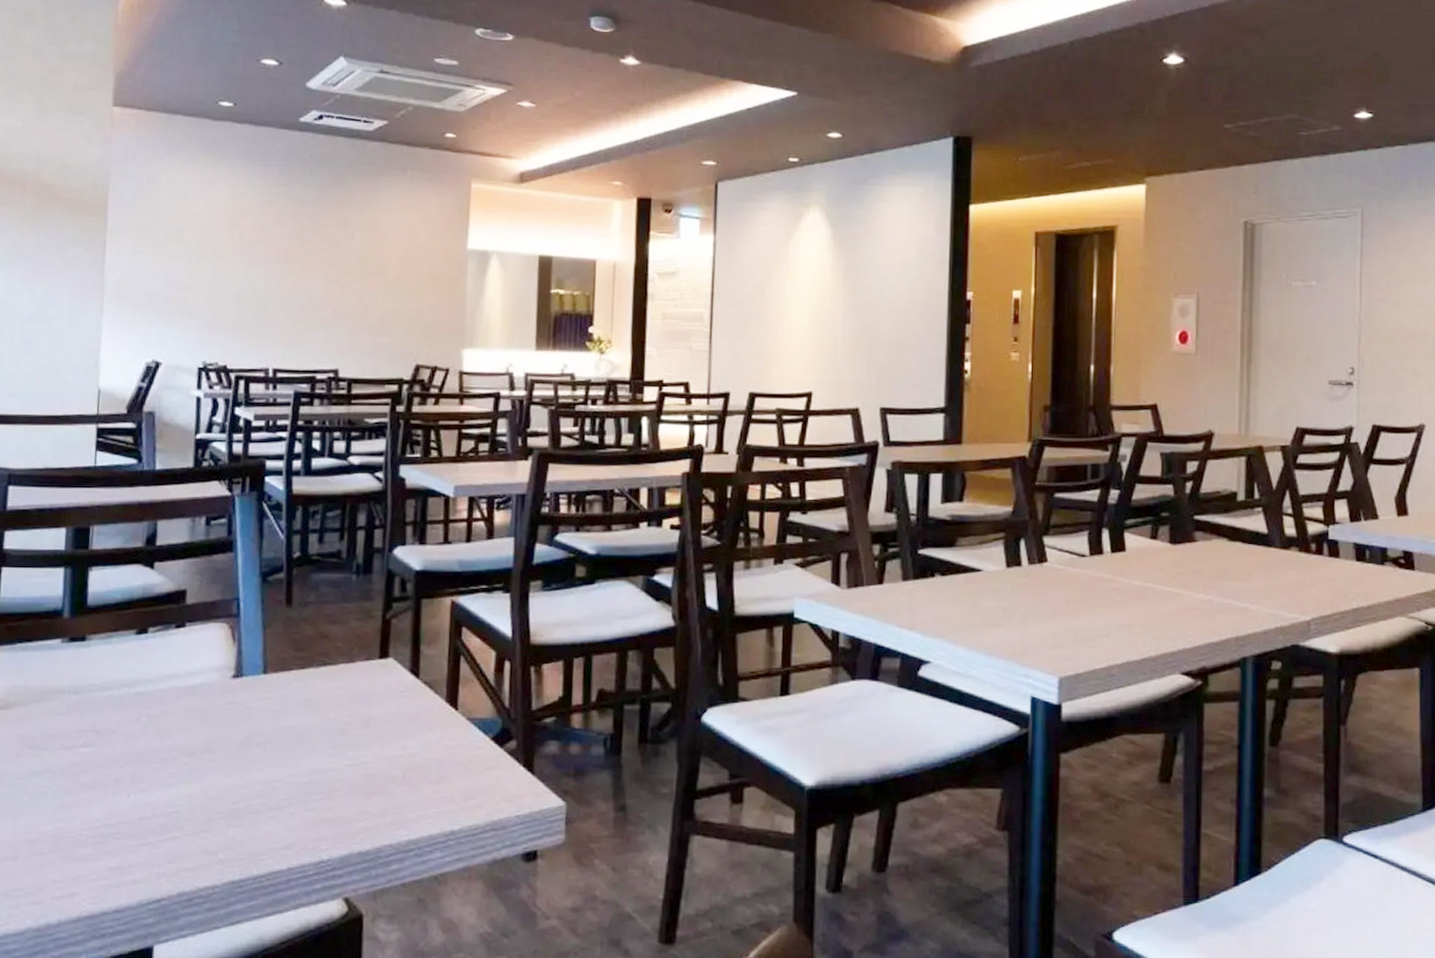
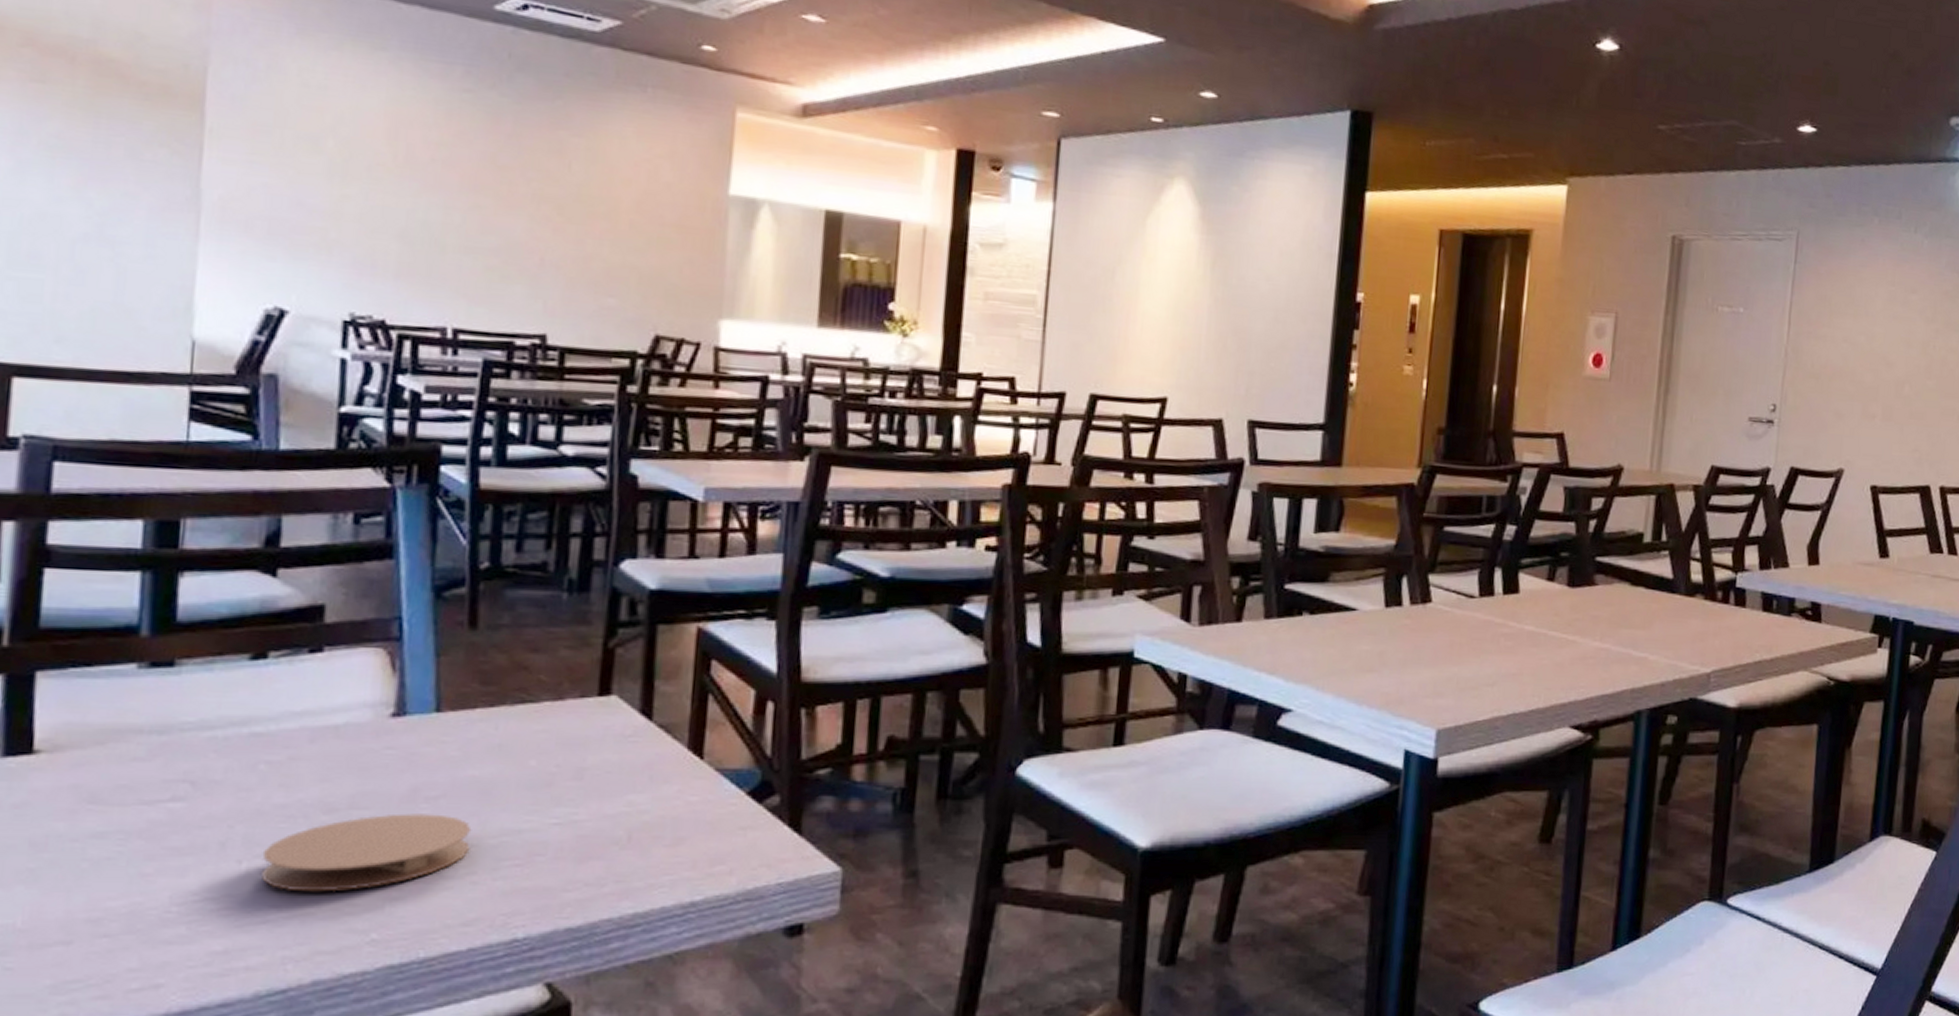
coaster: none [144,756,290,820] -> present [262,813,472,892]

